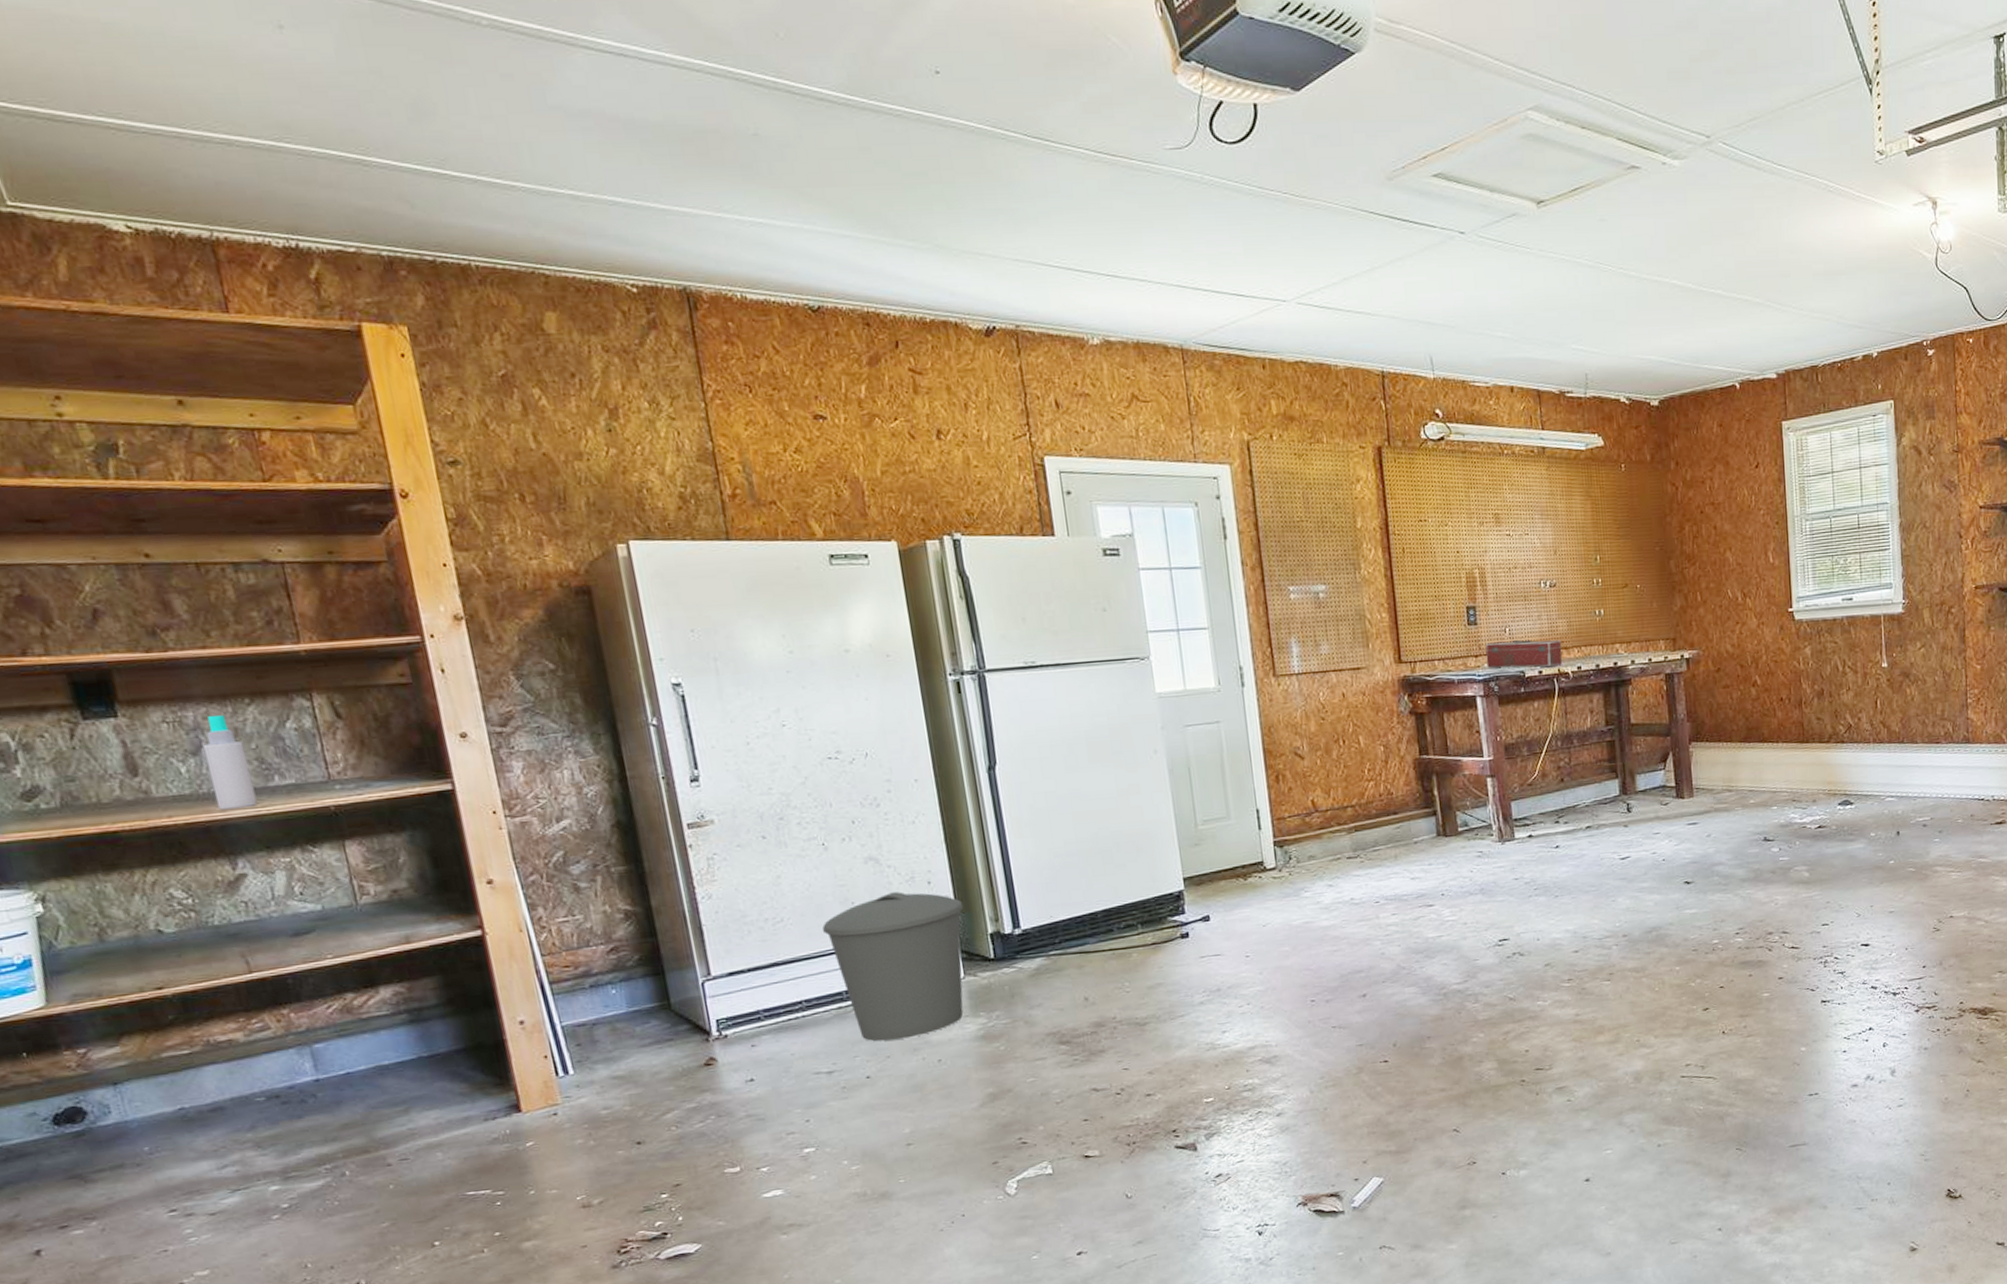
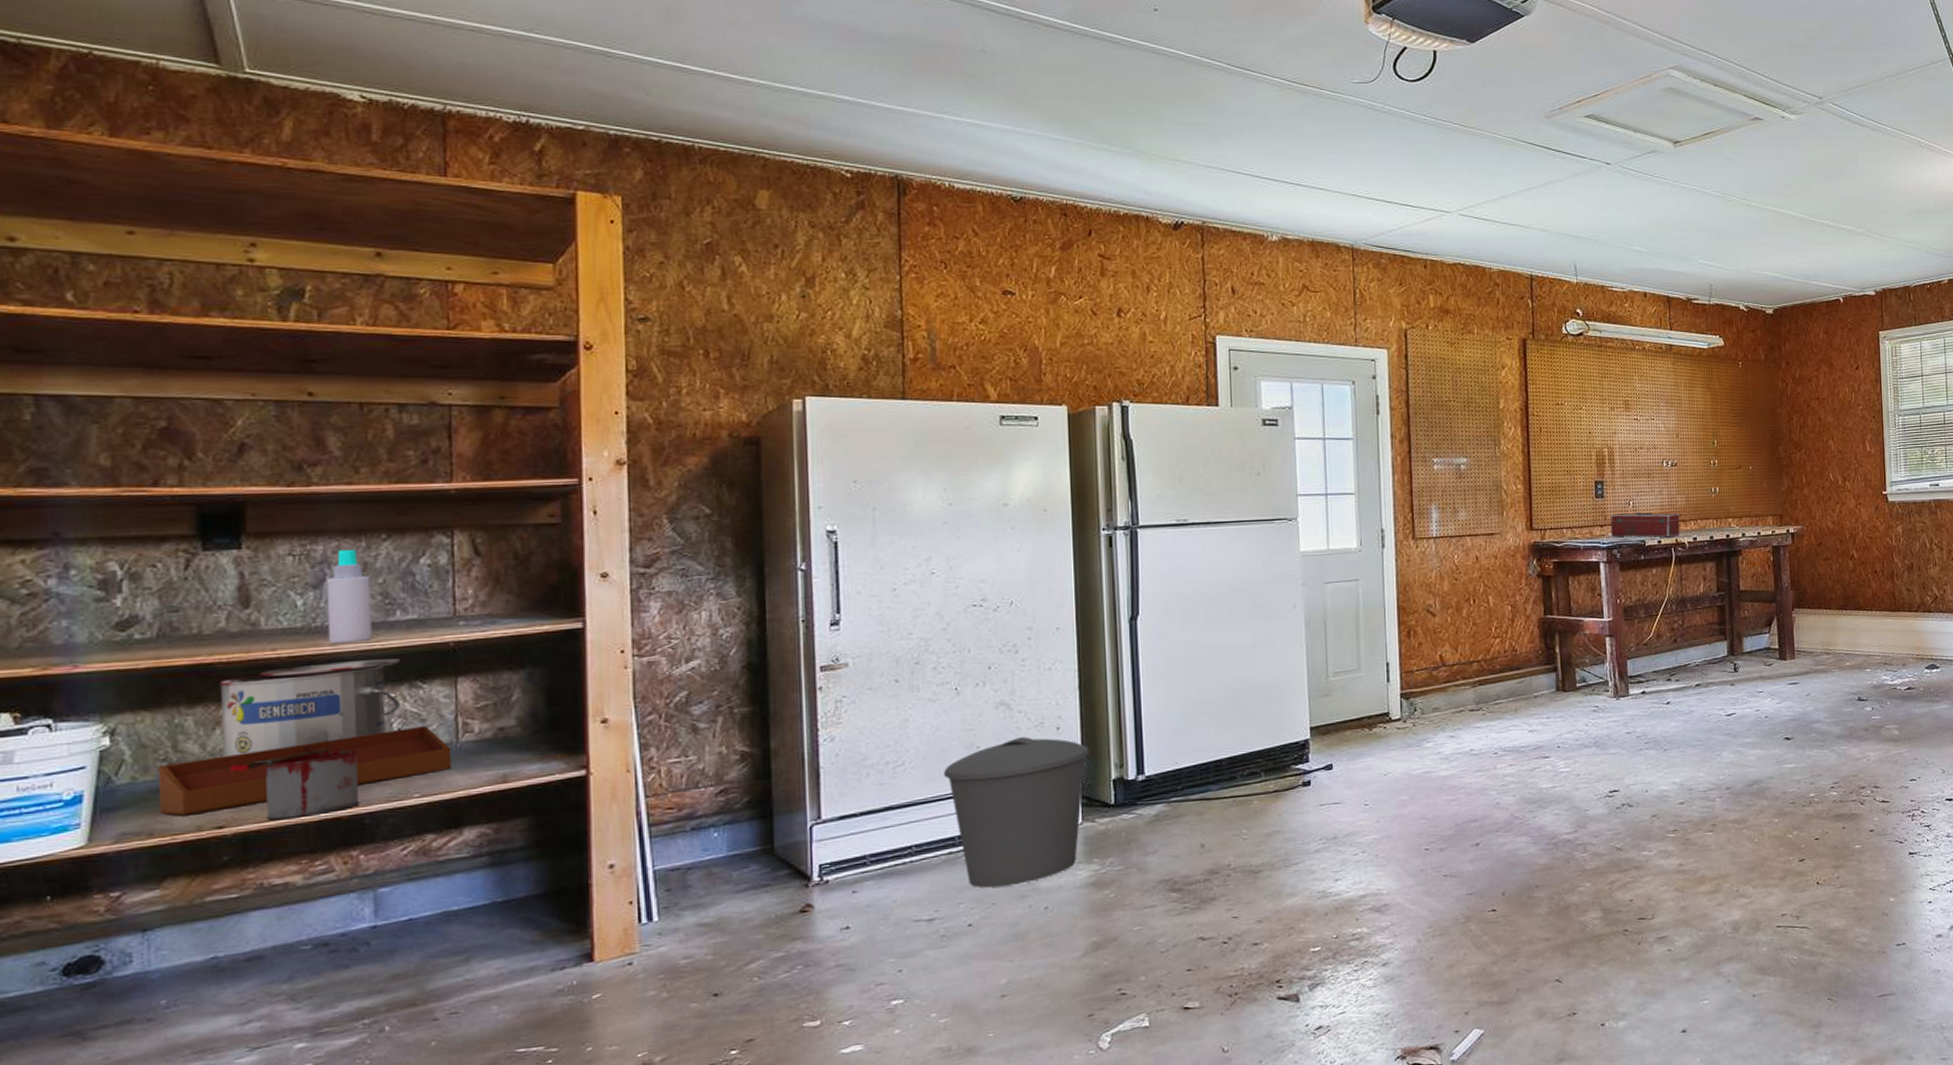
storage bin: none [91,889,357,978] -> present [157,726,452,816]
paint can: none [127,823,297,922] -> present [219,659,400,757]
paint can: none [155,910,280,981] -> present [230,747,361,820]

